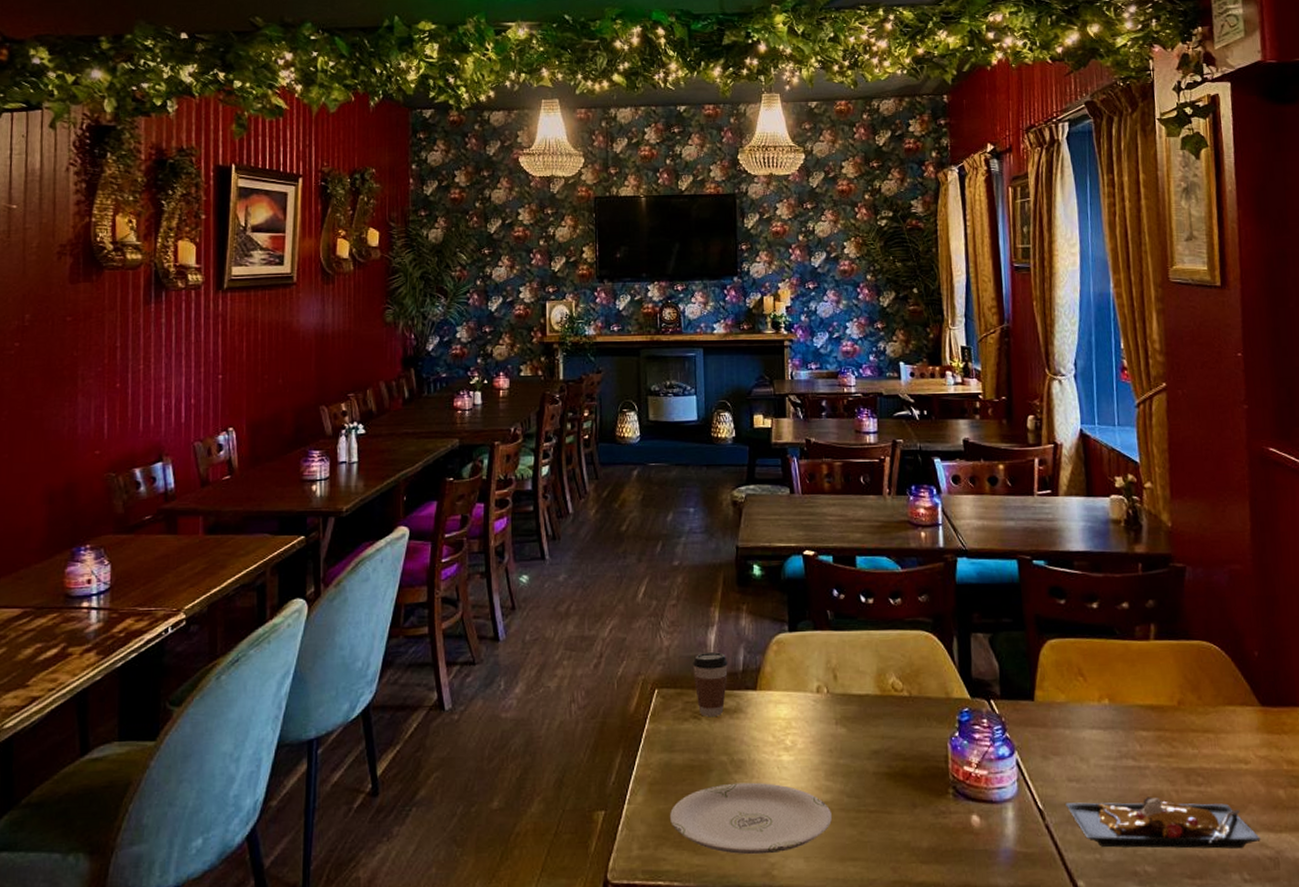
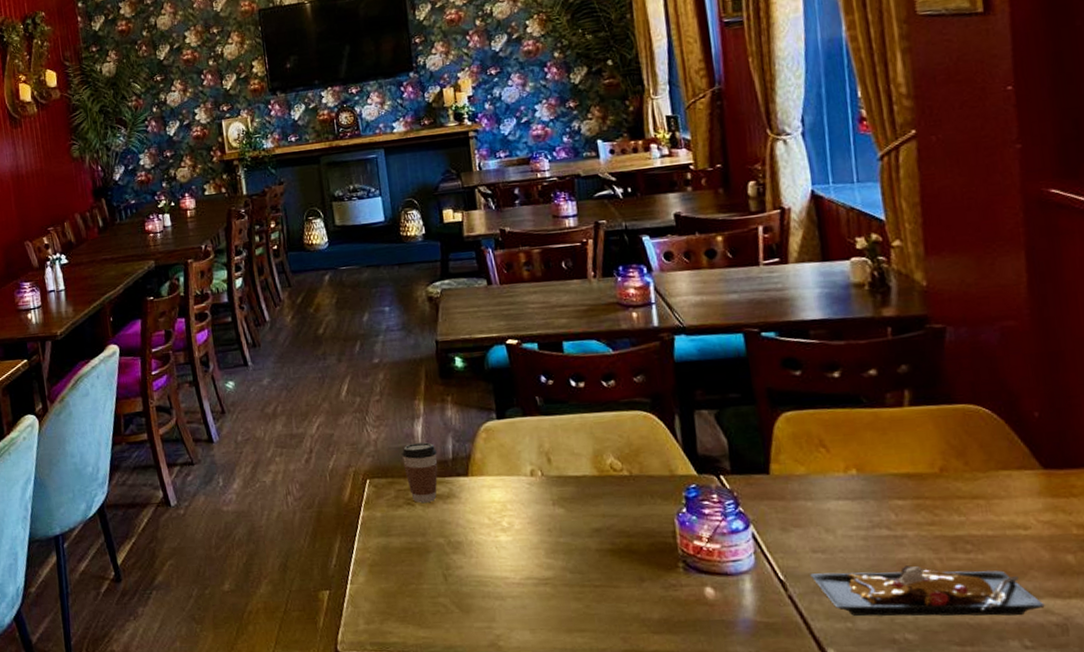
plate: present [669,782,832,855] -> none [391,561,556,628]

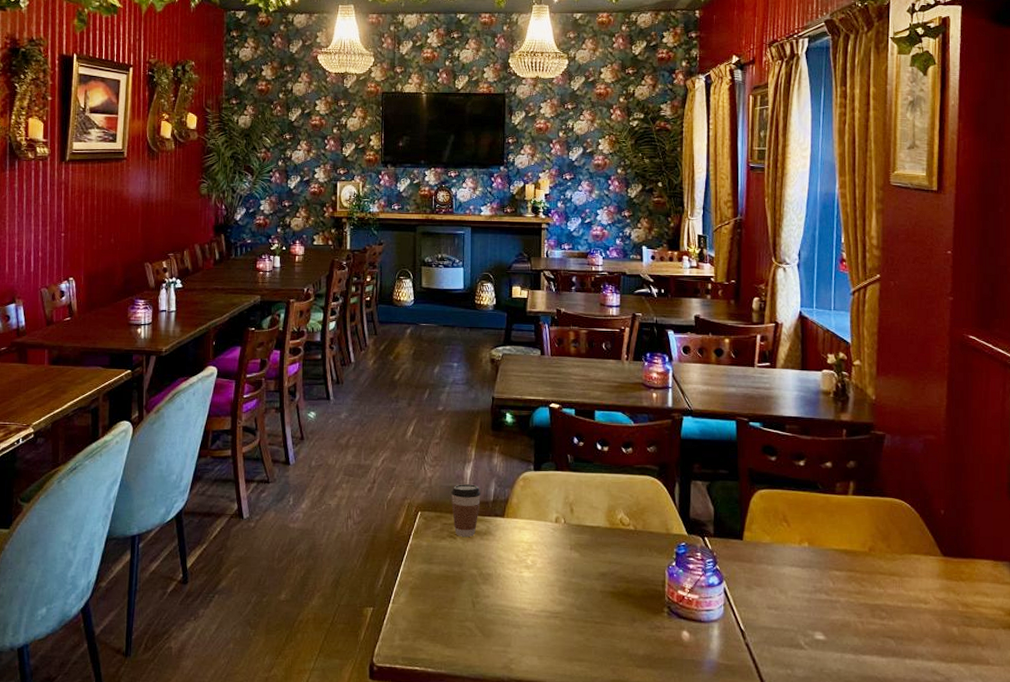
plate: present [810,565,1045,617] -> none [764,626,933,673]

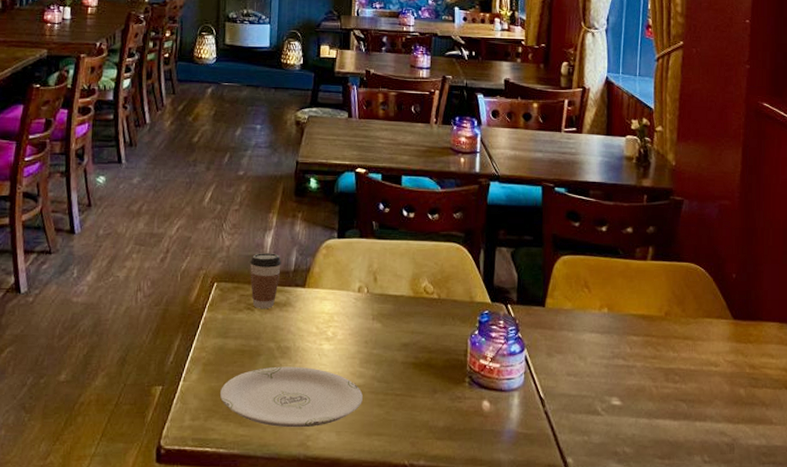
plate: none [426,592,563,651] -> present [219,366,363,428]

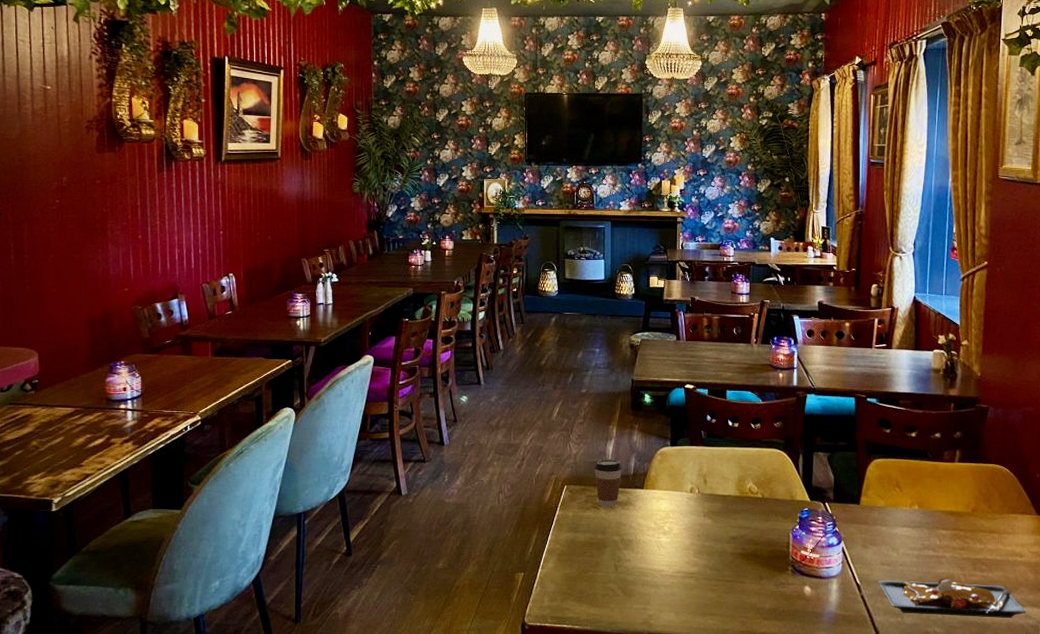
plate: present [219,366,363,428] -> none [573,556,697,609]
plate: none [563,391,721,435] -> present [878,578,1026,618]

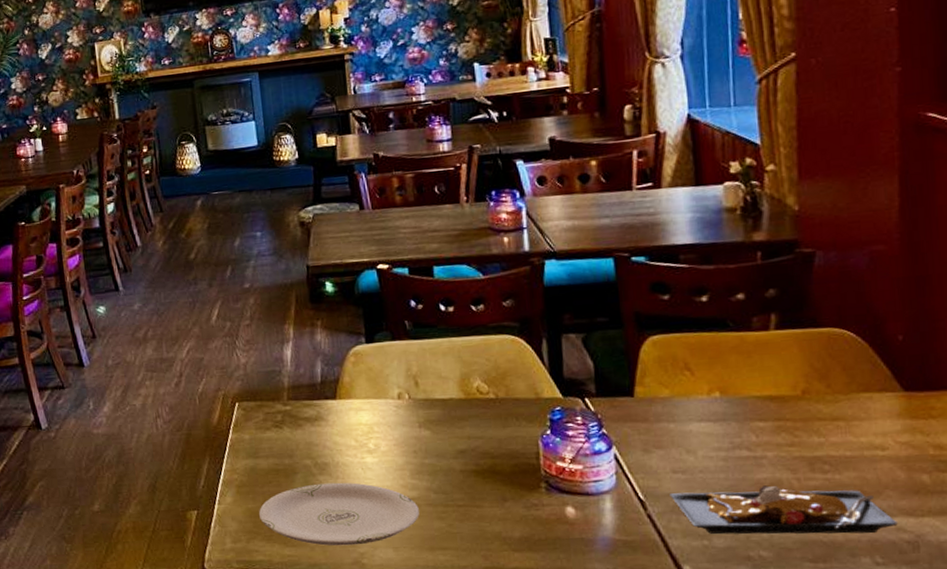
plate: none [573,556,697,609] -> present [258,482,419,546]
coffee cup: present [594,460,622,508] -> none [270,366,306,426]

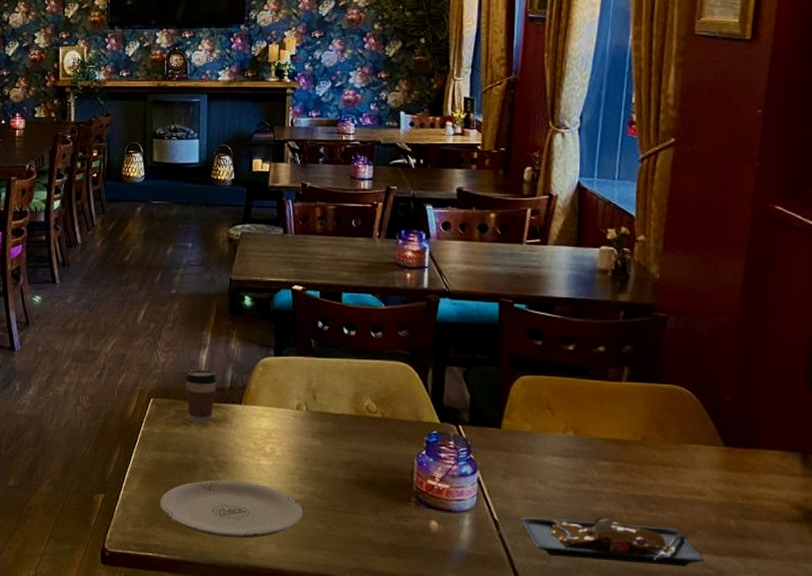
coffee cup: none [270,366,306,426] -> present [185,370,217,425]

